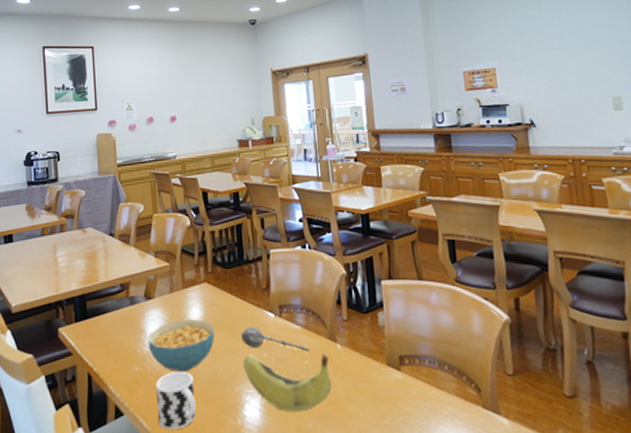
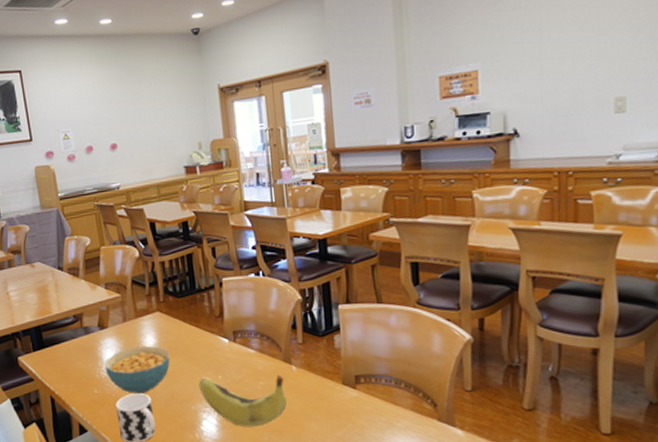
spoon: present [241,327,310,352] -> none [196,351,265,374]

